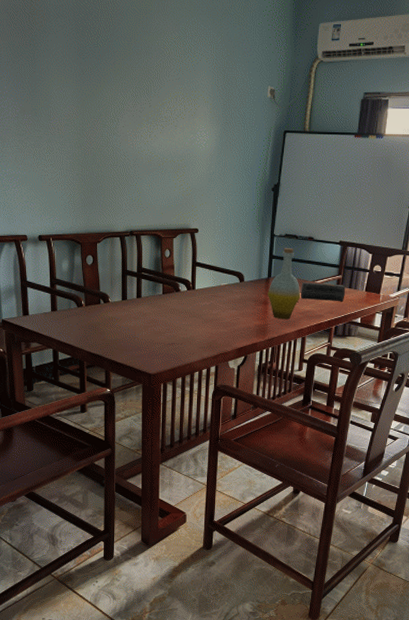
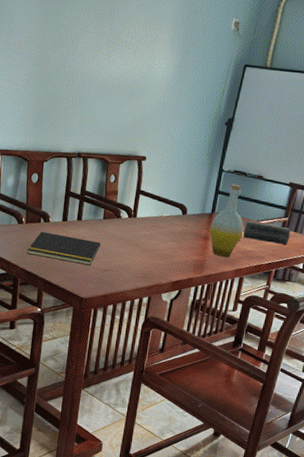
notepad: none [90,312,163,342] -> present [27,231,101,266]

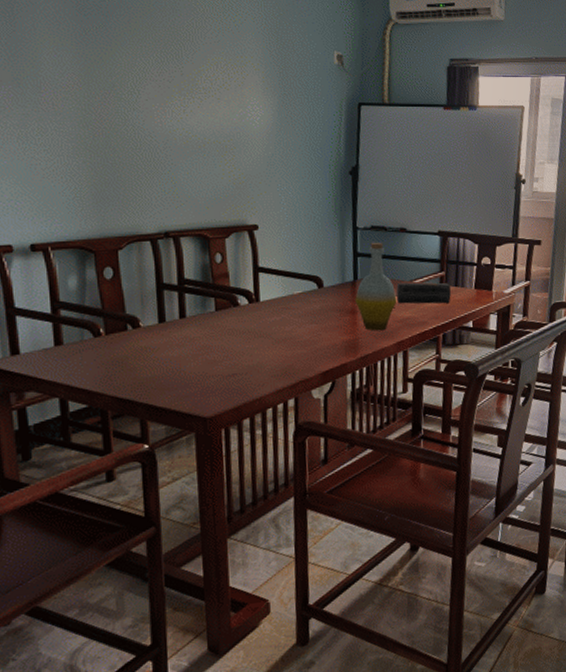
notepad: present [27,231,101,266] -> none [114,341,219,376]

